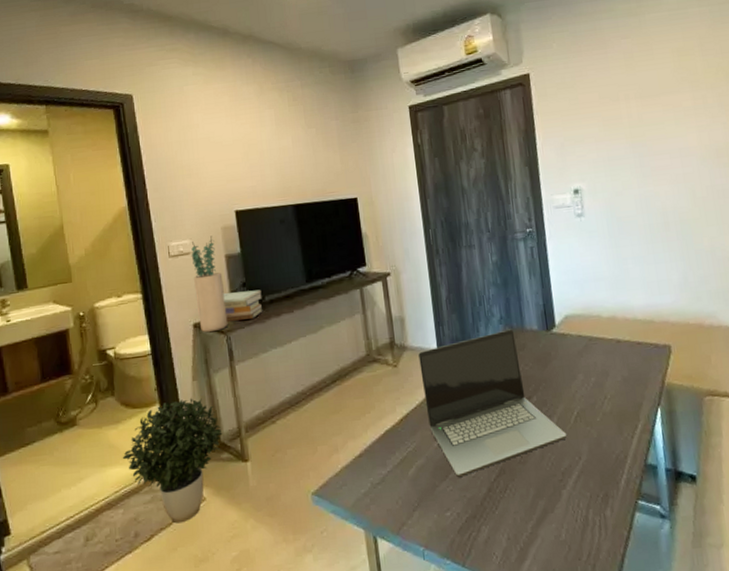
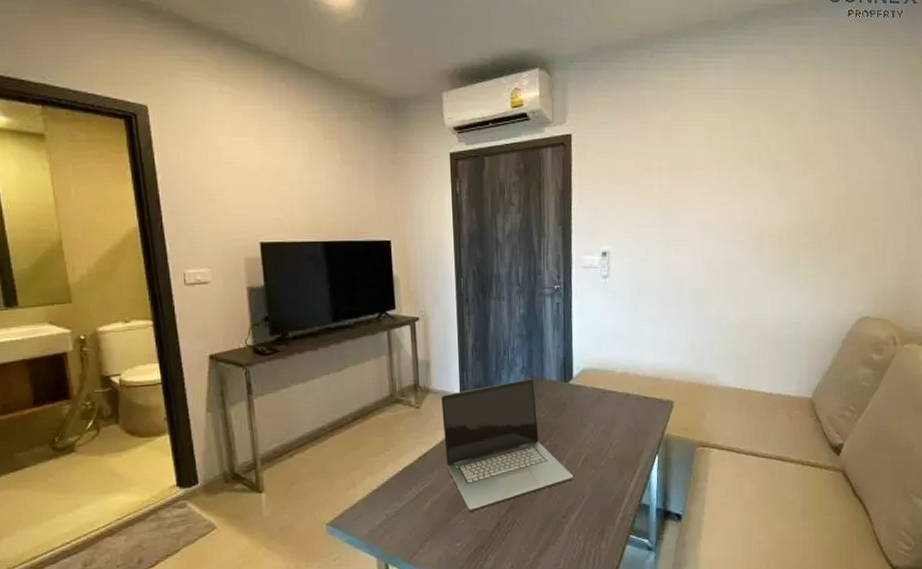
potted plant: present [122,398,223,524] -> none [126,429,237,551]
vase: present [191,236,228,333] -> none [209,266,247,365]
books: present [223,289,262,322] -> none [243,325,285,355]

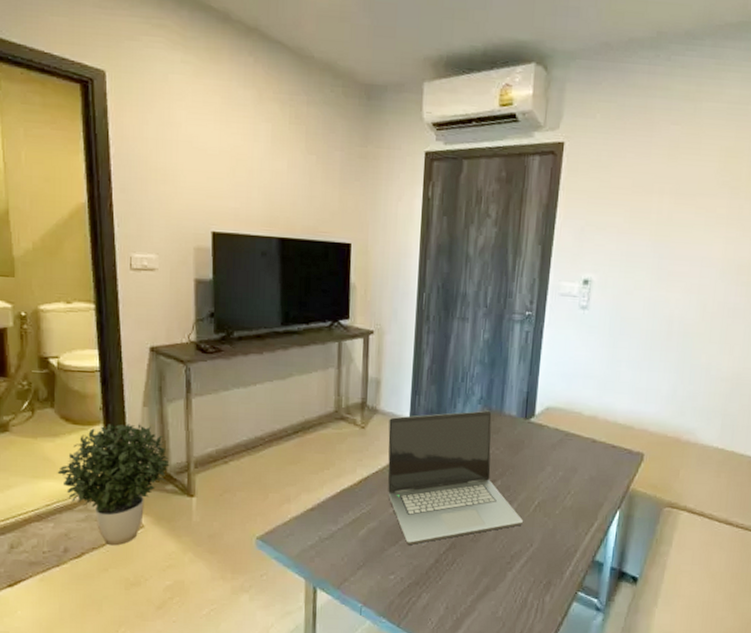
potted plant: none [126,429,237,551] -> present [57,423,170,546]

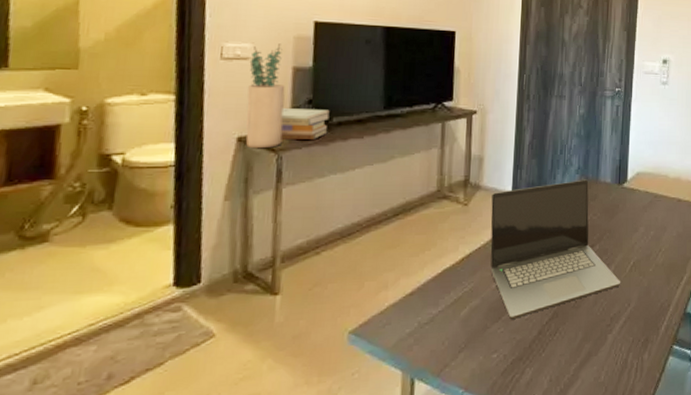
potted plant: present [57,423,170,546] -> none [108,220,252,364]
vase: none [156,254,190,360] -> present [245,43,285,149]
books: none [187,319,231,353] -> present [281,107,330,139]

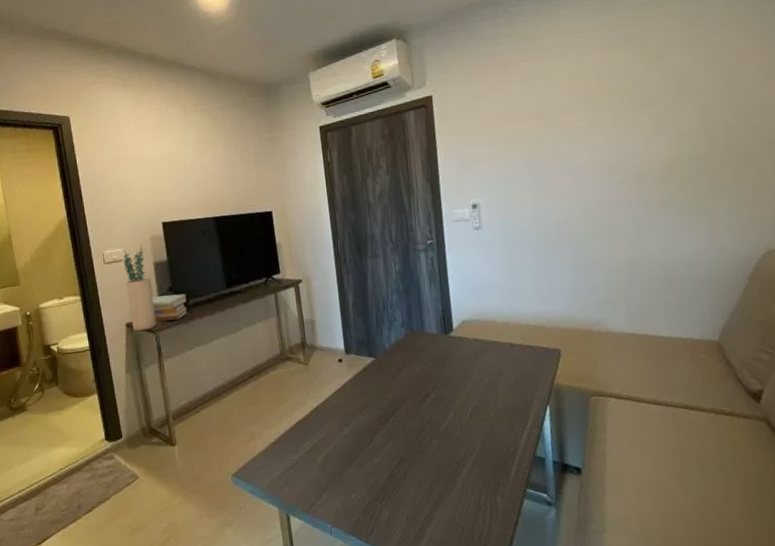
laptop: present [490,179,621,319] -> none [327,332,463,464]

